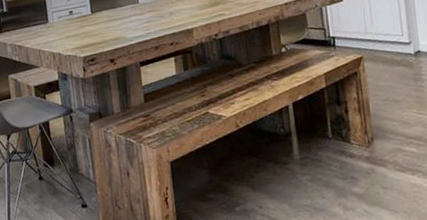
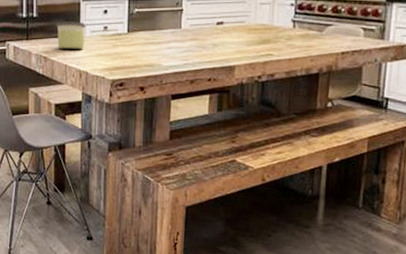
candle: none [26,10,54,37] -> present [56,21,86,50]

